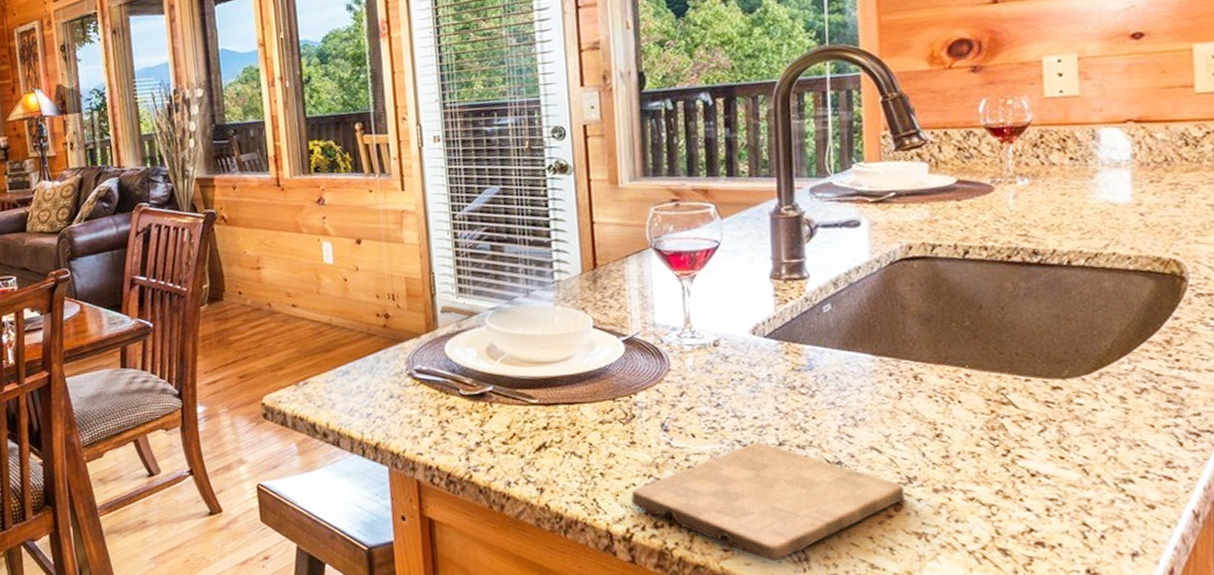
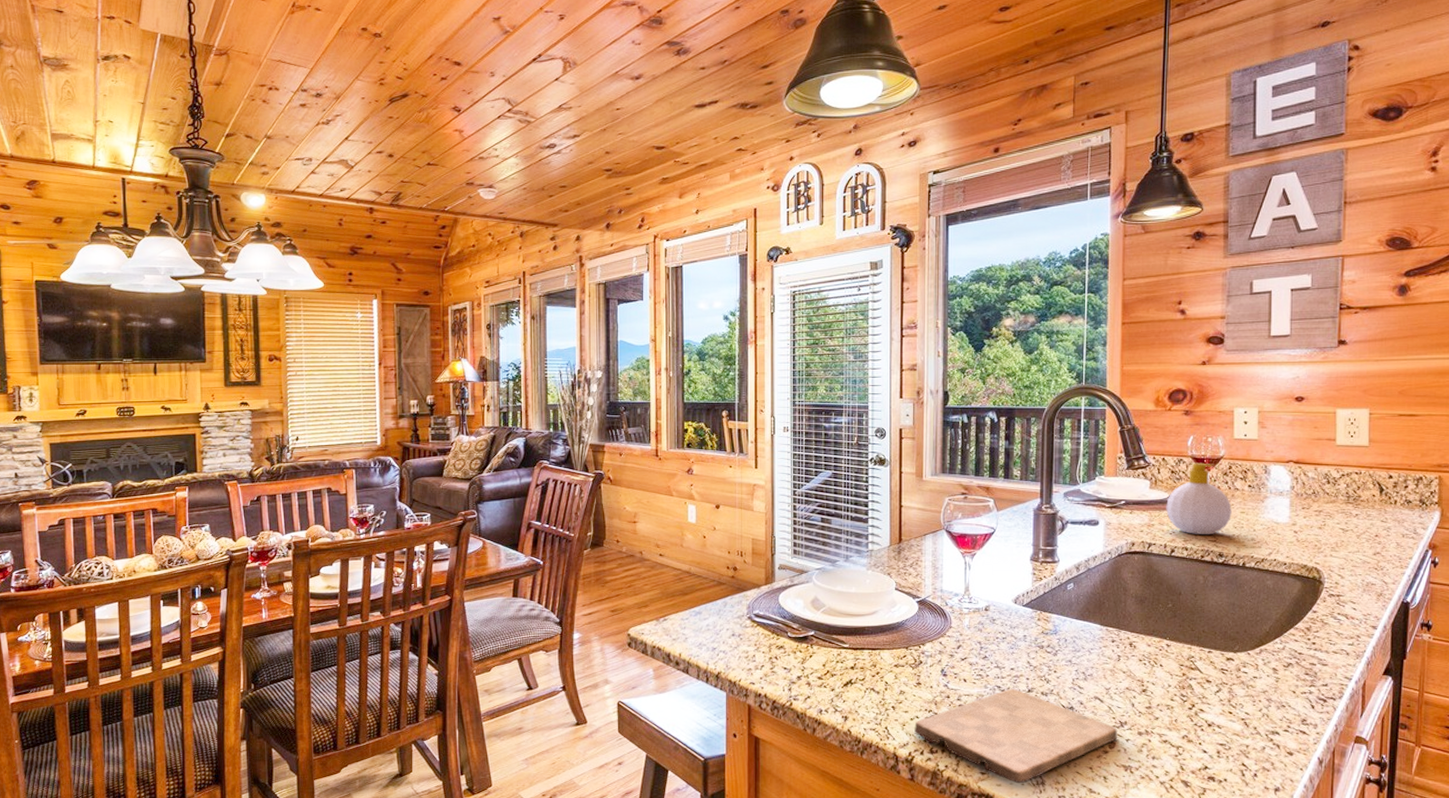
soap bottle: none [953,133,1048,229] -> present [1166,462,1232,534]

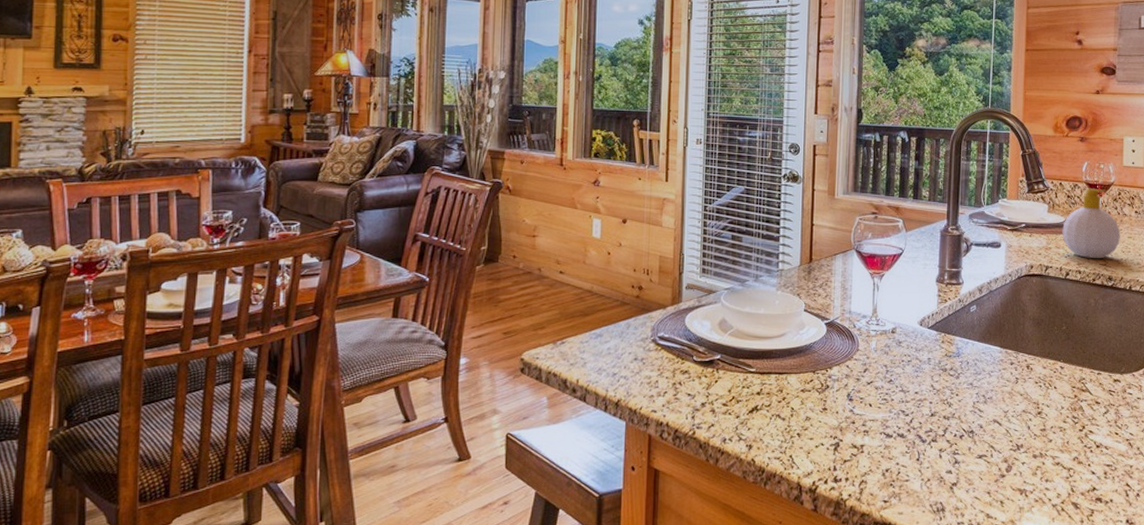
cutting board: present [914,688,1117,784] -> none [819,412,1014,511]

